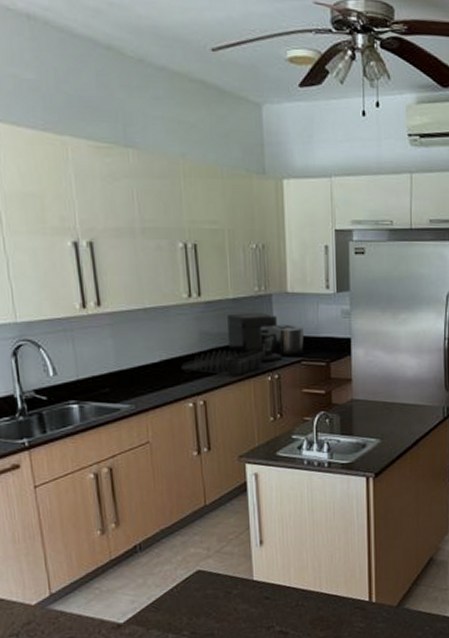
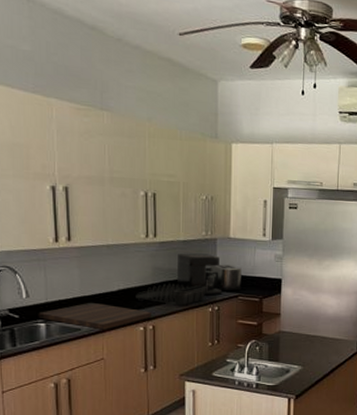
cutting board: none [69,376,201,409] -> present [38,302,151,330]

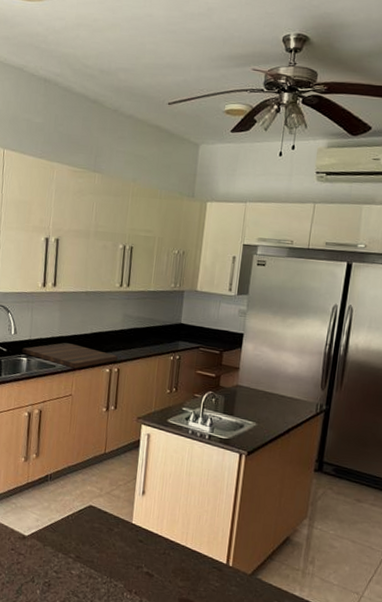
dish rack: present [136,283,206,307] -> none [105,330,170,353]
coffee maker: present [177,253,223,296] -> none [143,302,185,346]
toaster: present [209,264,243,291] -> none [175,315,206,342]

